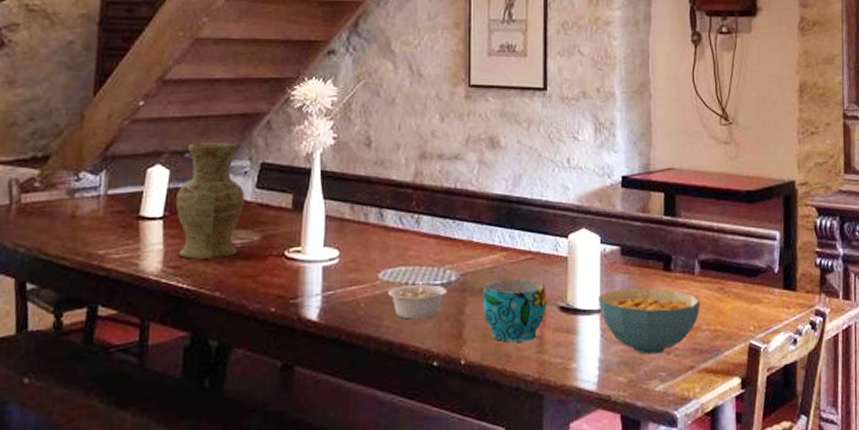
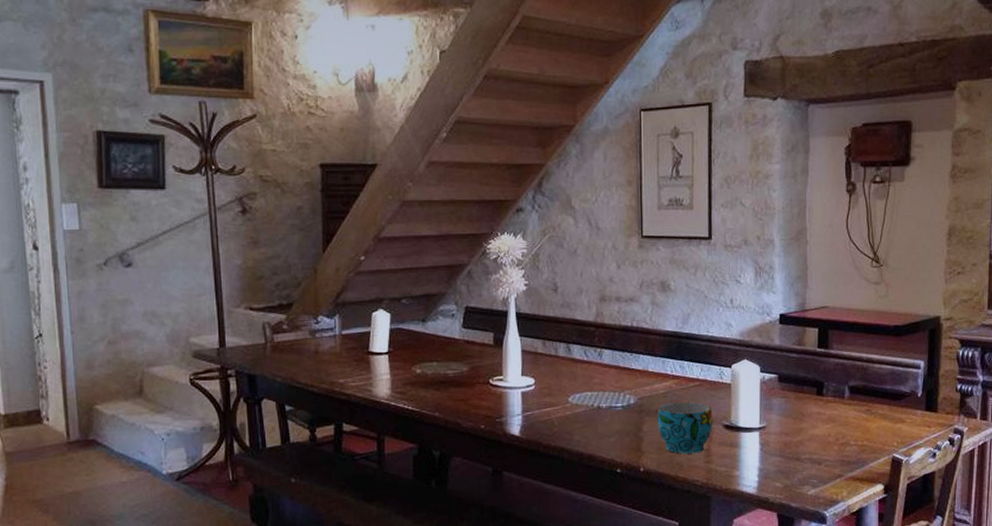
vase: present [175,143,244,259] -> none [397,290,453,386]
legume: present [388,282,458,320] -> none [577,405,636,435]
cereal bowl: present [599,287,700,355] -> none [758,409,849,465]

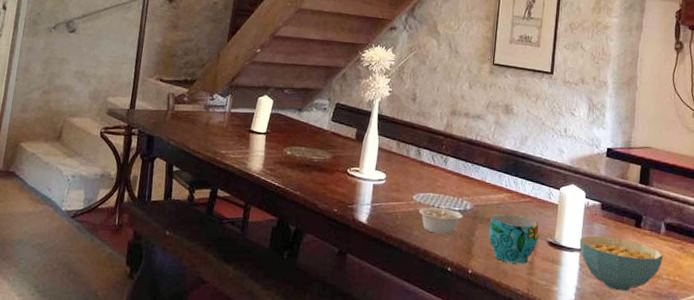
legume: none [577,405,636,435] -> present [419,207,472,235]
cereal bowl: none [758,409,849,465] -> present [579,235,663,291]

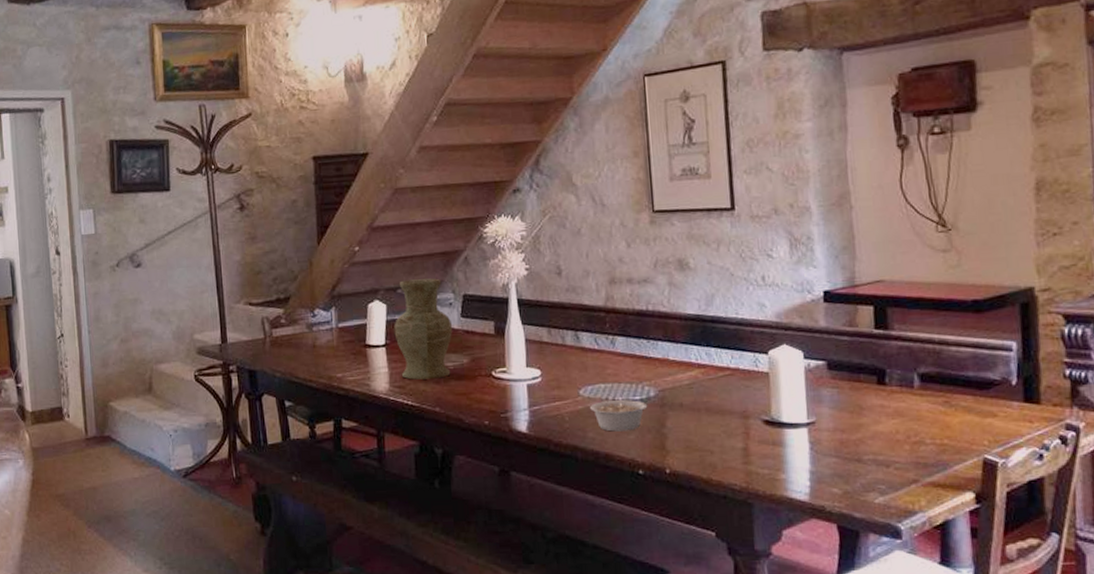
vase: none [275,83,323,168] -> present [394,278,452,380]
cup: present [488,214,539,264] -> none [682,394,750,454]
cereal bowl: present [579,235,663,291] -> none [805,401,922,467]

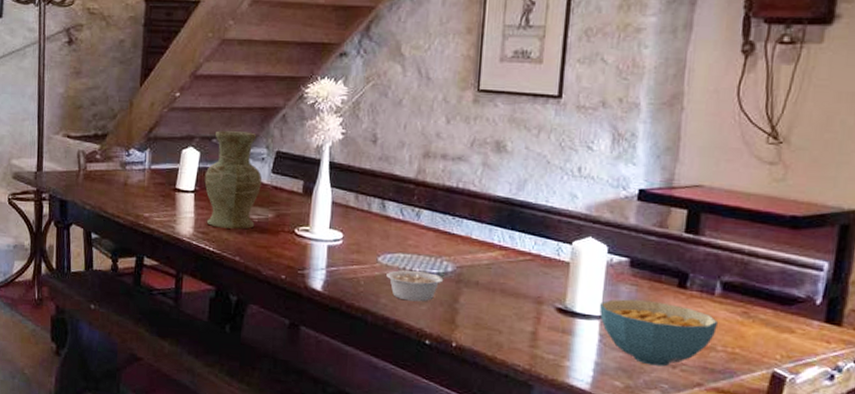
cereal bowl: none [805,401,922,467] -> present [599,299,717,367]

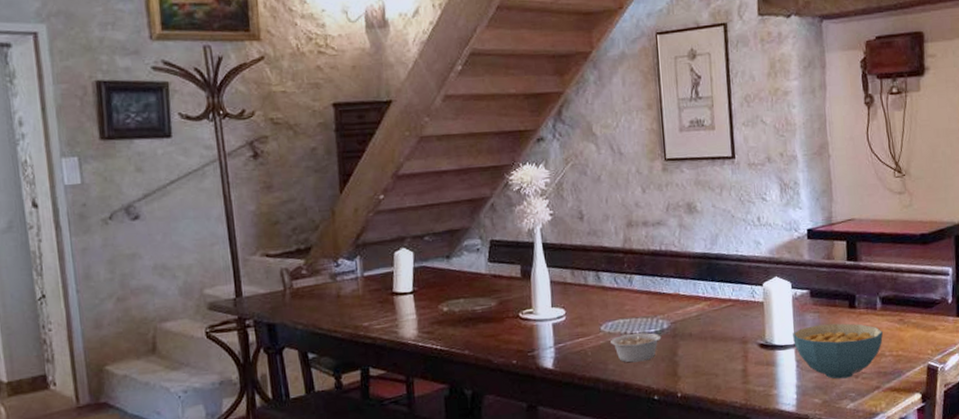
vase: present [204,131,262,229] -> none [421,225,480,325]

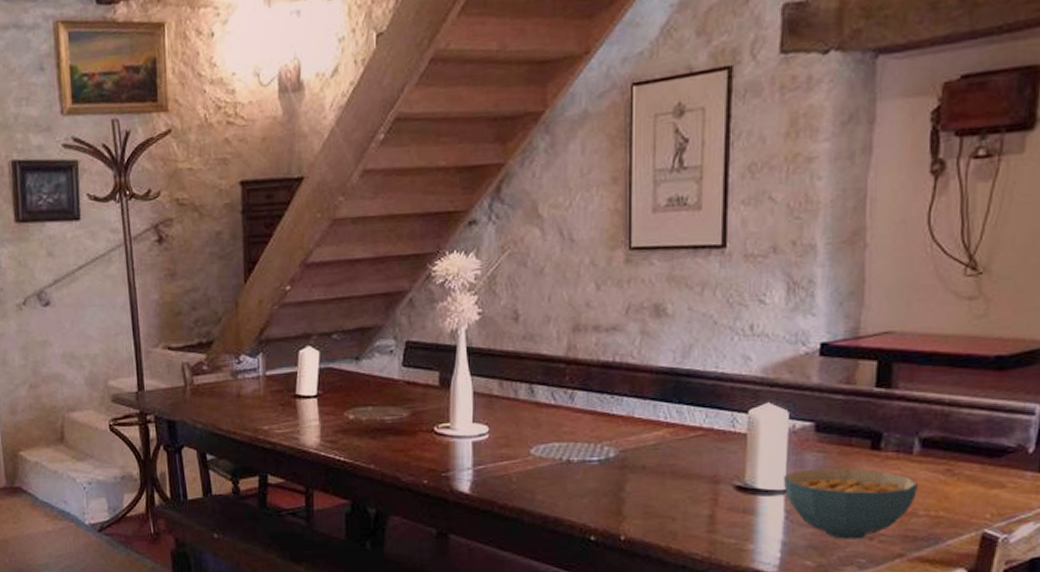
legume: present [611,329,670,363] -> none [541,459,617,495]

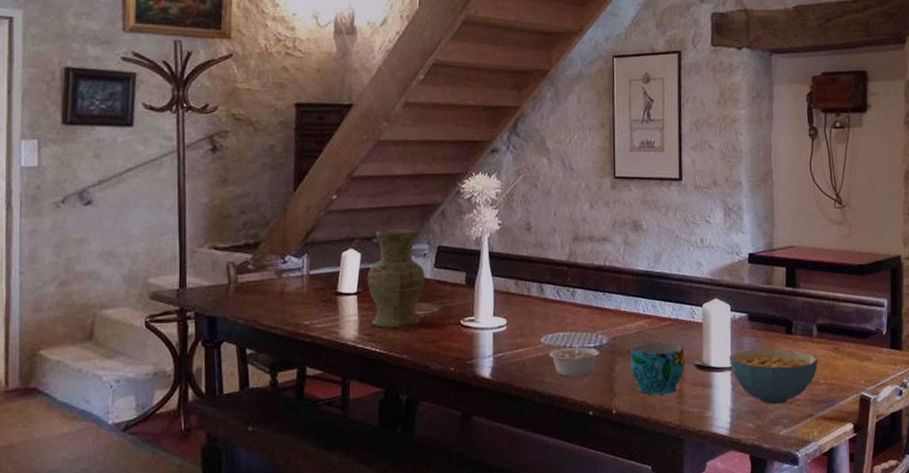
vase: none [327,322,392,434] -> present [367,229,425,328]
legume: none [541,459,617,495] -> present [549,345,609,377]
cup: none [644,457,720,521] -> present [629,342,685,395]

